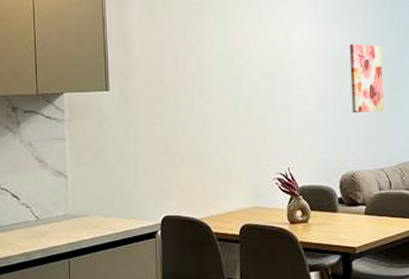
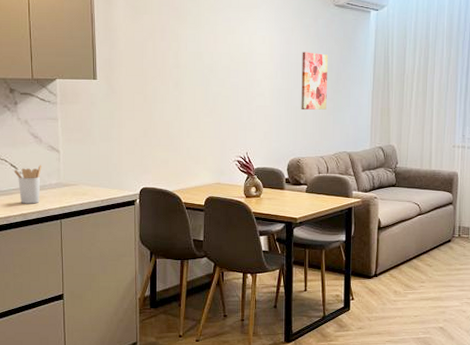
utensil holder: none [15,193,47,241] -> present [13,164,42,204]

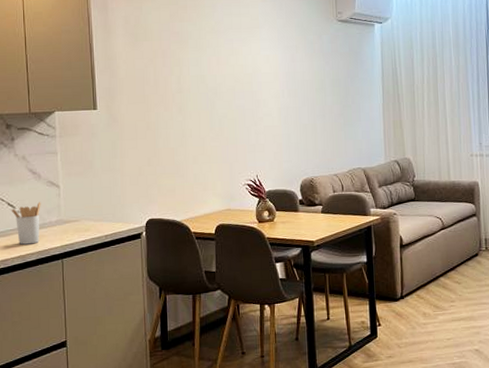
wall art: present [301,52,328,110] -> none [308,68,337,128]

